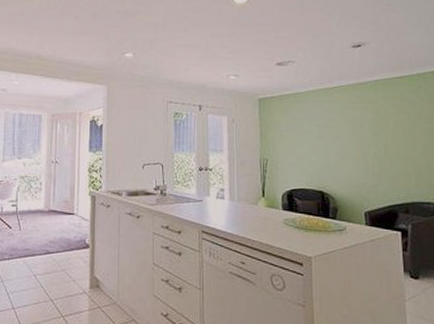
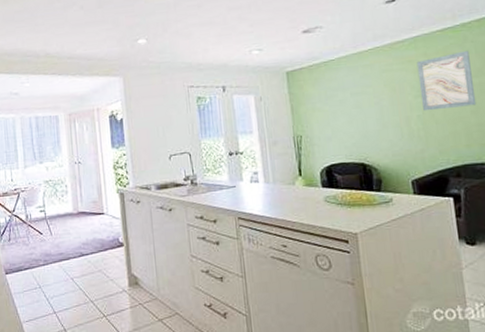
wall art: none [376,98,427,149] -> present [416,50,477,112]

